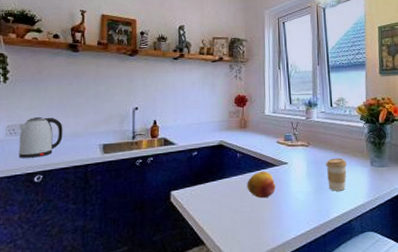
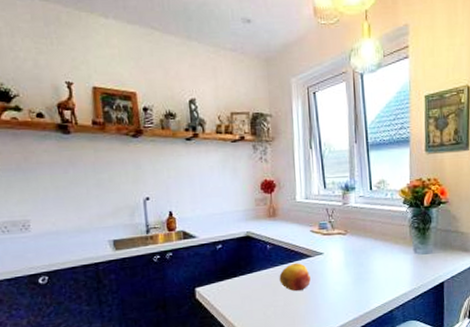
kettle: present [19,117,63,158] -> none [12,211,65,259]
coffee cup: present [326,158,347,191] -> none [365,245,388,281]

